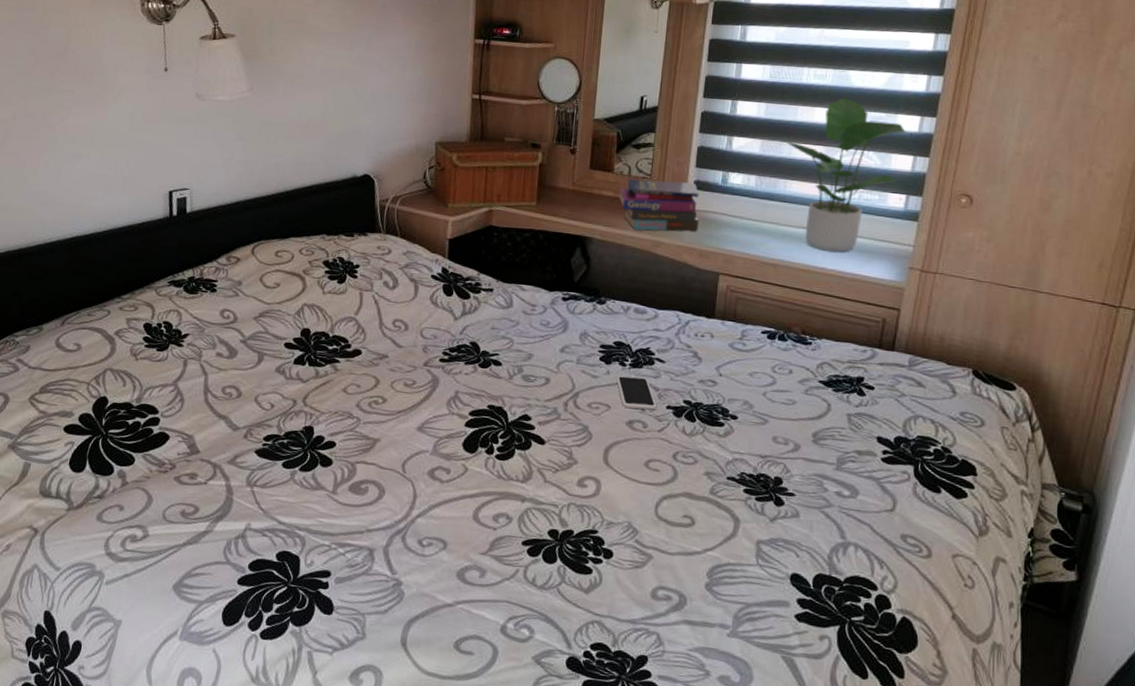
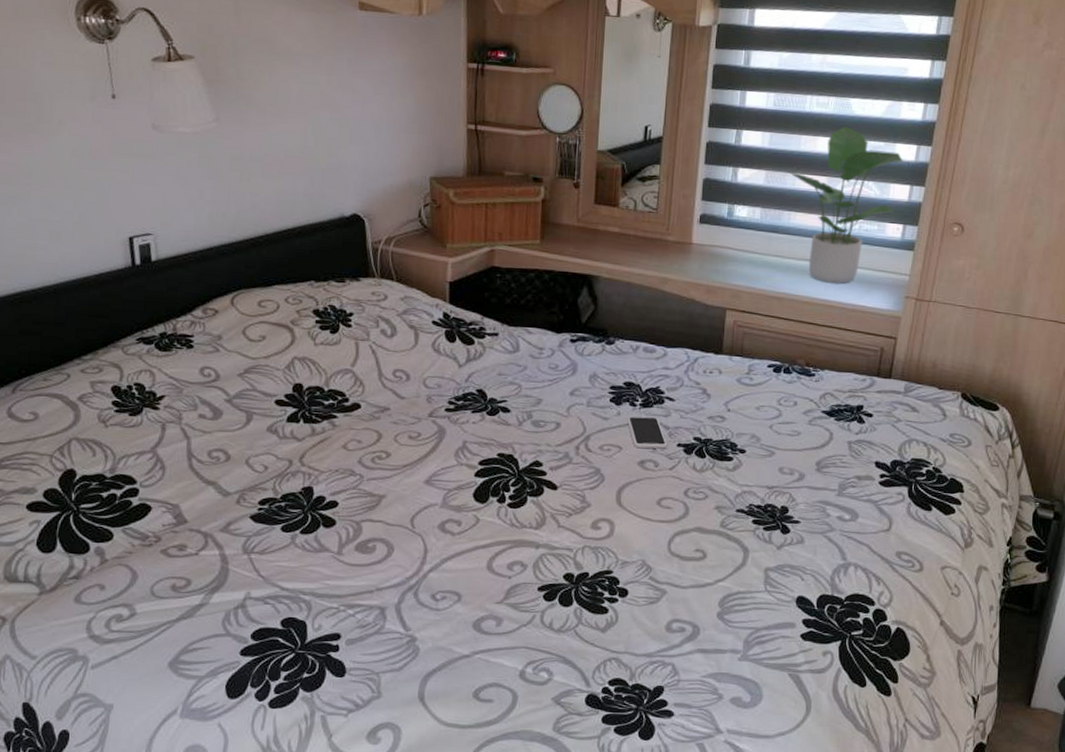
books: present [618,178,700,231] -> none [624,213,706,268]

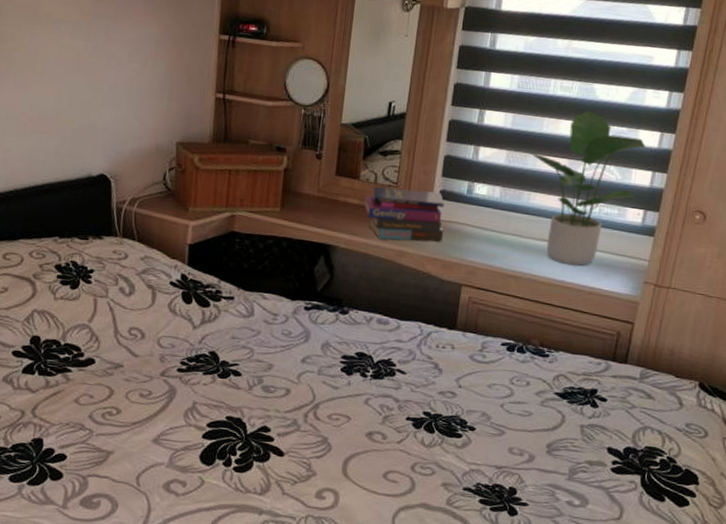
books: none [624,213,706,268] -> present [364,186,445,241]
smartphone: present [627,416,667,449] -> none [357,387,397,422]

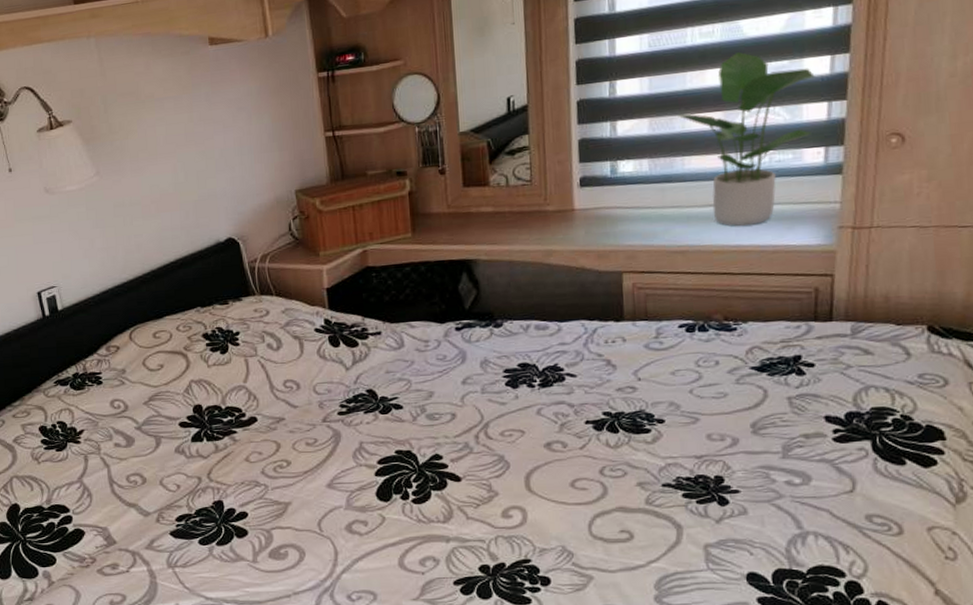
books: present [364,186,445,241] -> none [498,180,592,243]

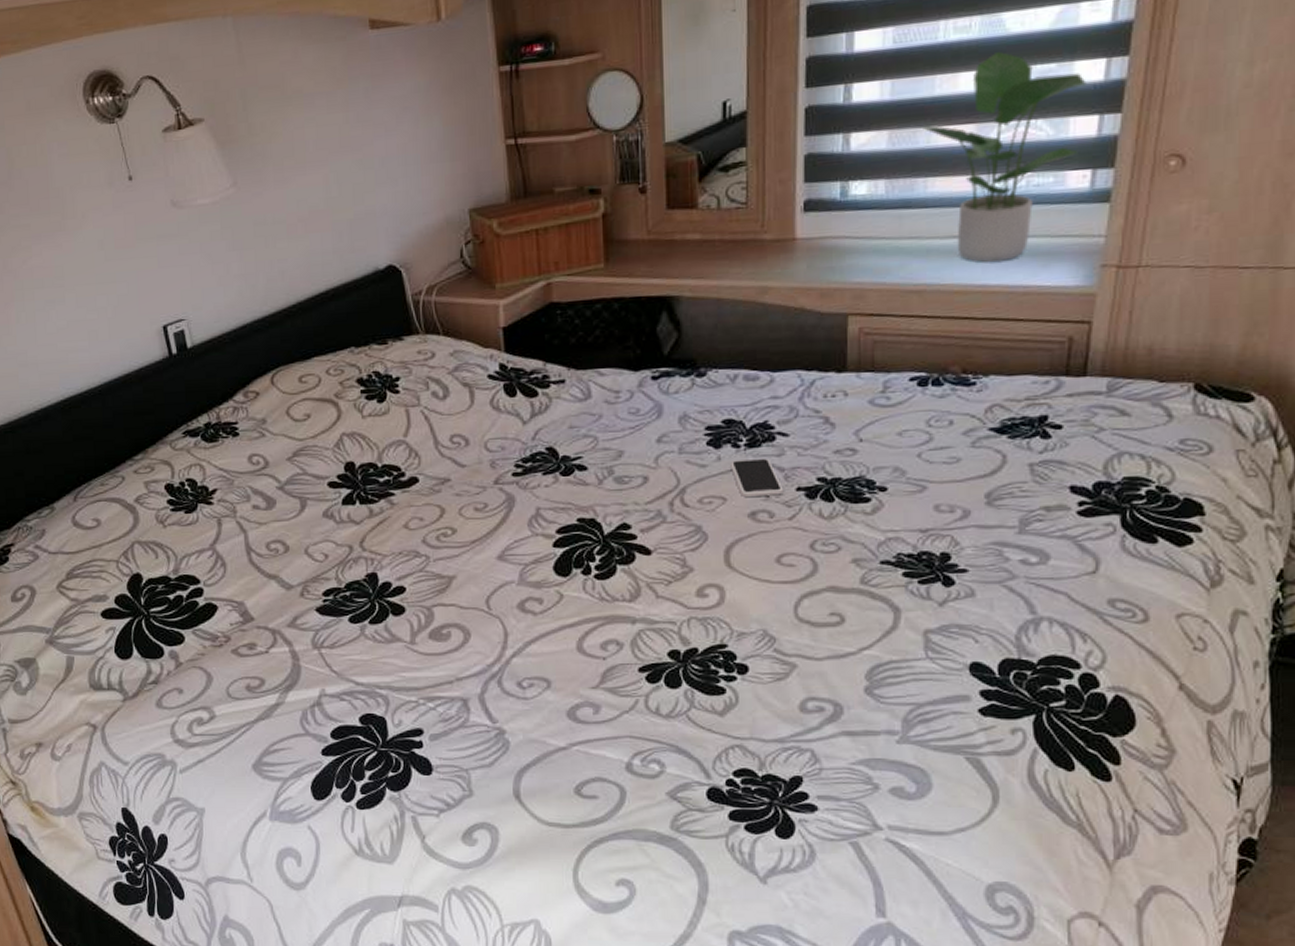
smartphone: none [527,396,574,430] -> present [730,458,784,497]

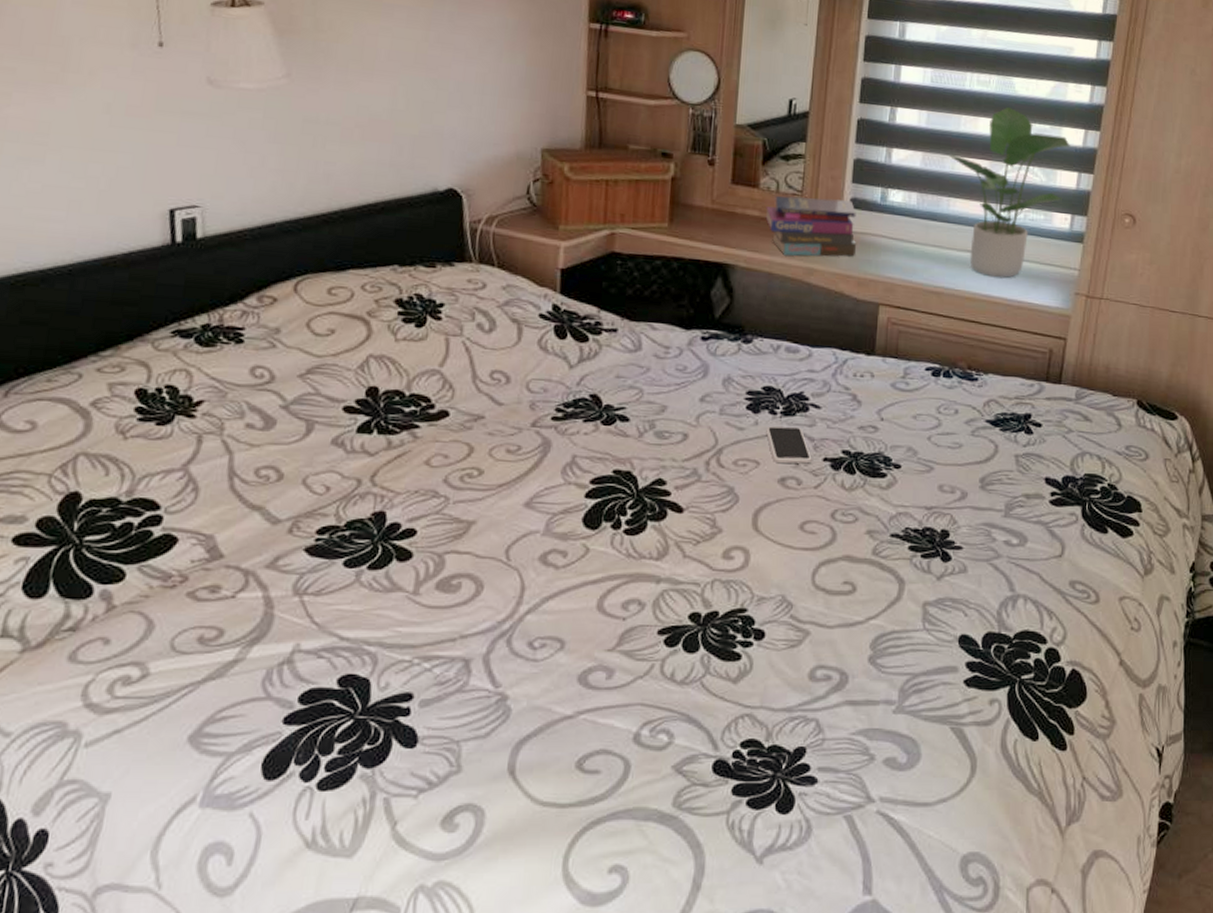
books: none [707,204,816,278] -> present [765,195,857,256]

